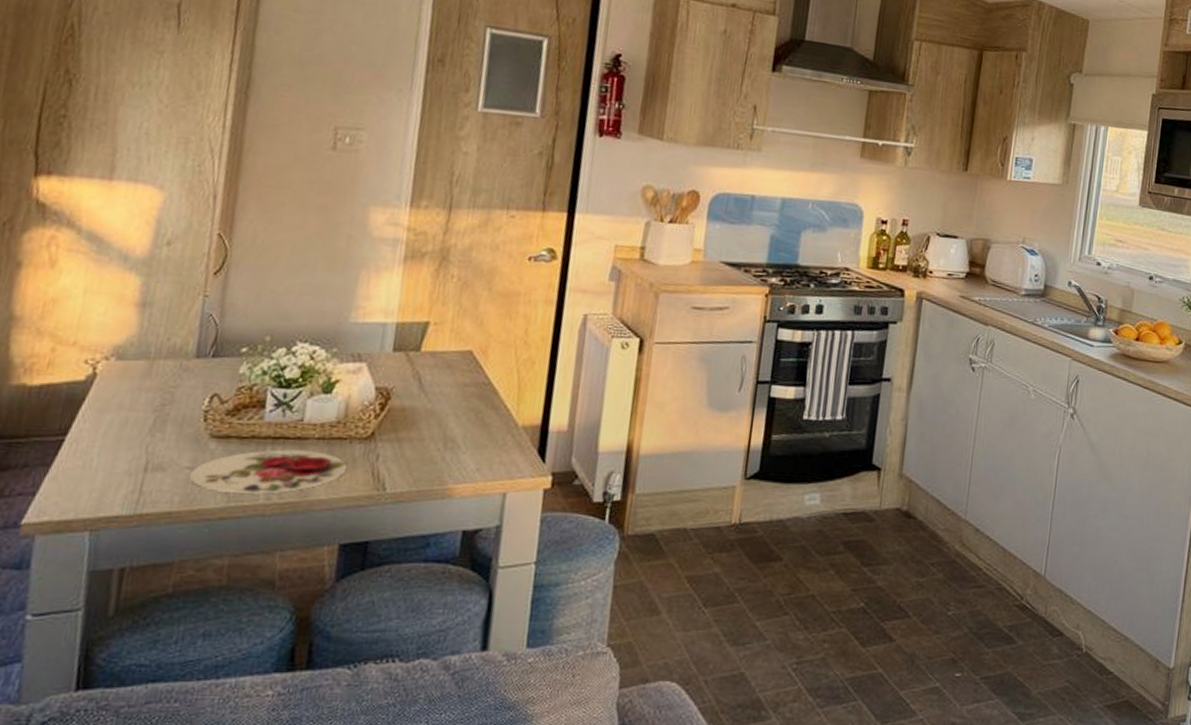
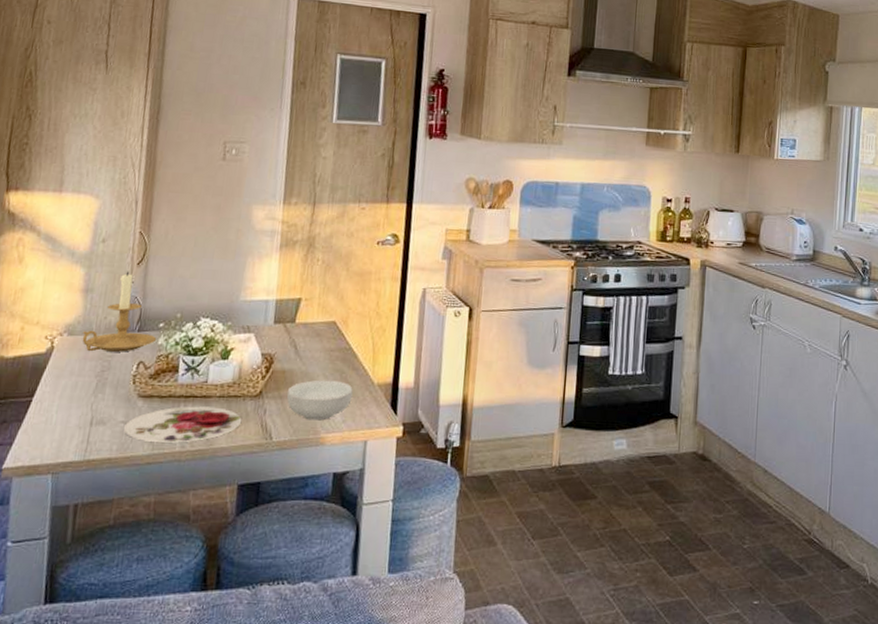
candle holder: none [135,282,237,382] -> present [82,271,156,352]
cereal bowl: none [406,420,491,469] -> present [286,379,353,421]

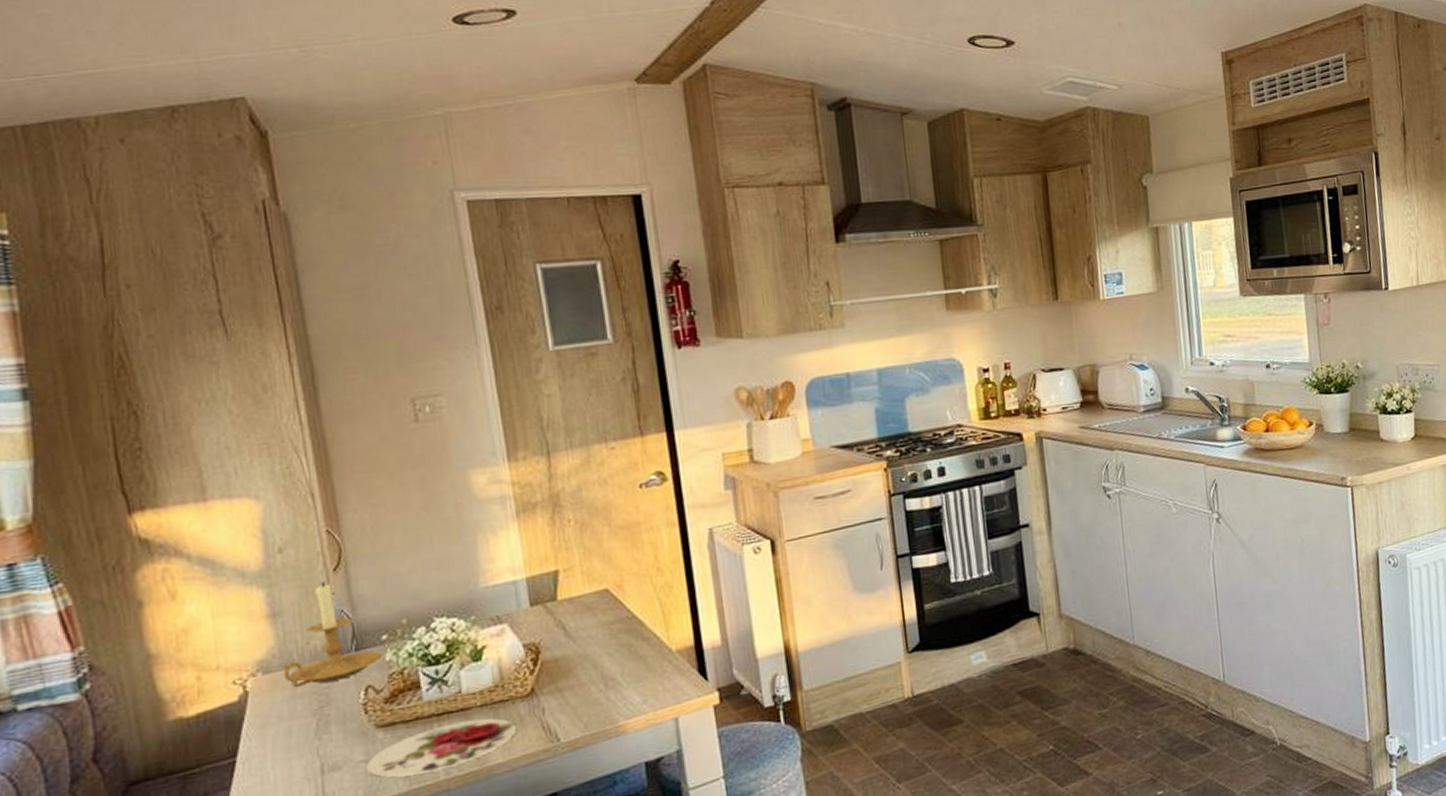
cereal bowl: present [286,379,353,421] -> none [565,656,649,709]

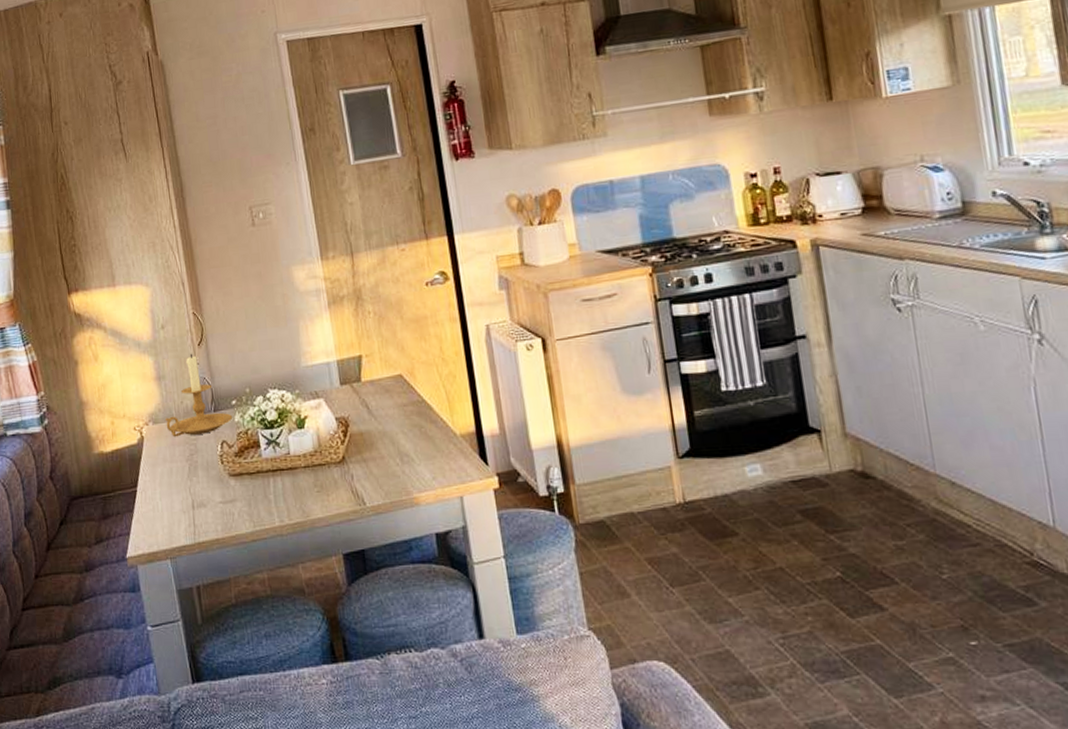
plate: present [367,718,517,778] -> none [223,478,332,519]

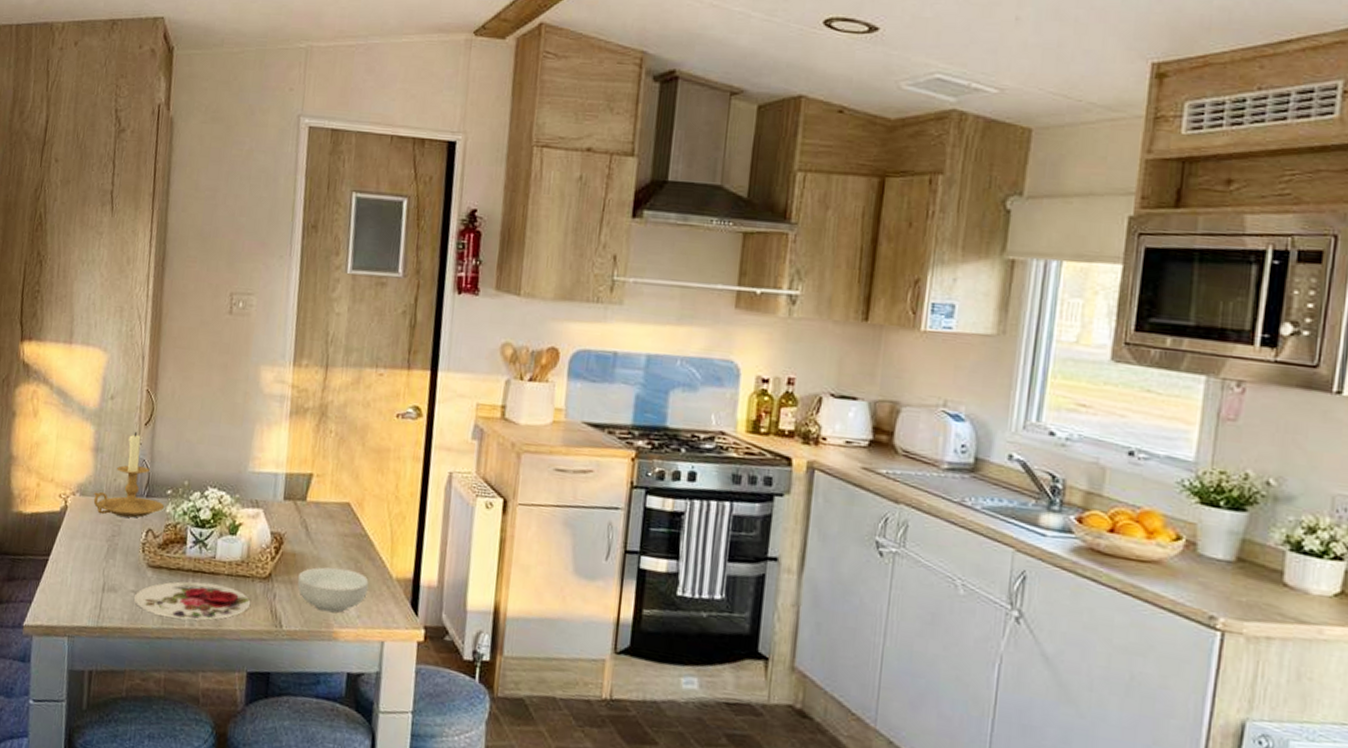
plate: none [223,478,332,519] -> present [134,581,251,620]
cereal bowl: none [369,436,437,481] -> present [297,567,369,613]

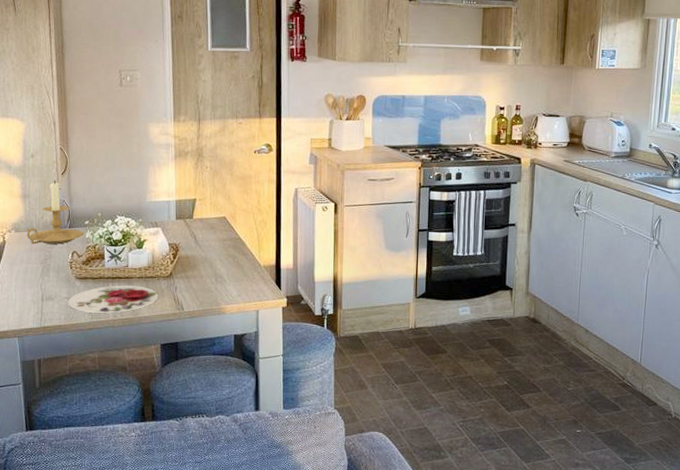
cereal bowl: present [297,567,369,613] -> none [191,263,244,295]

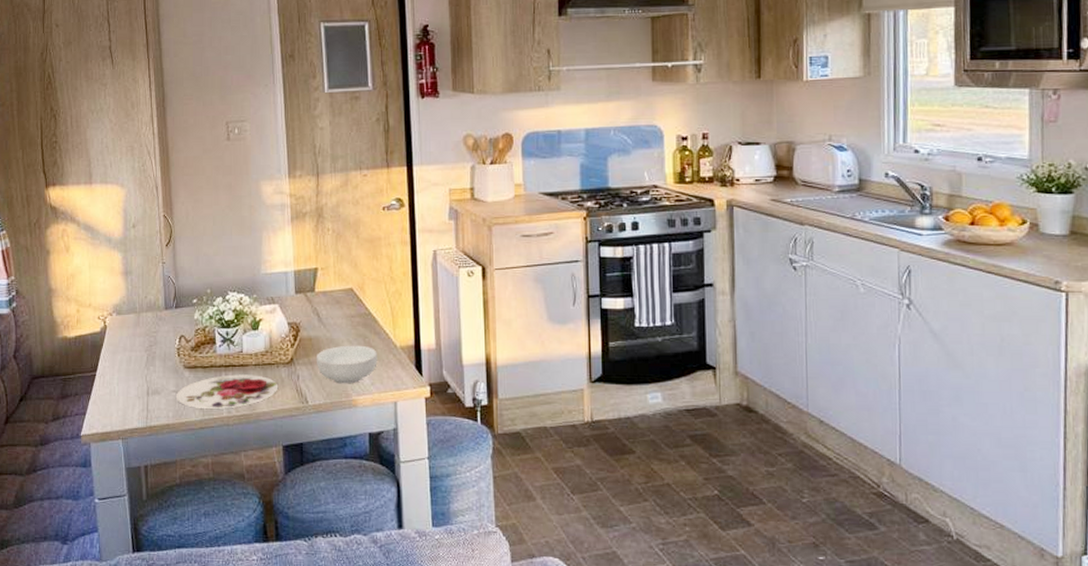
candle holder: present [25,180,84,244] -> none [128,252,192,329]
cereal bowl: none [191,263,244,295] -> present [316,345,377,384]

